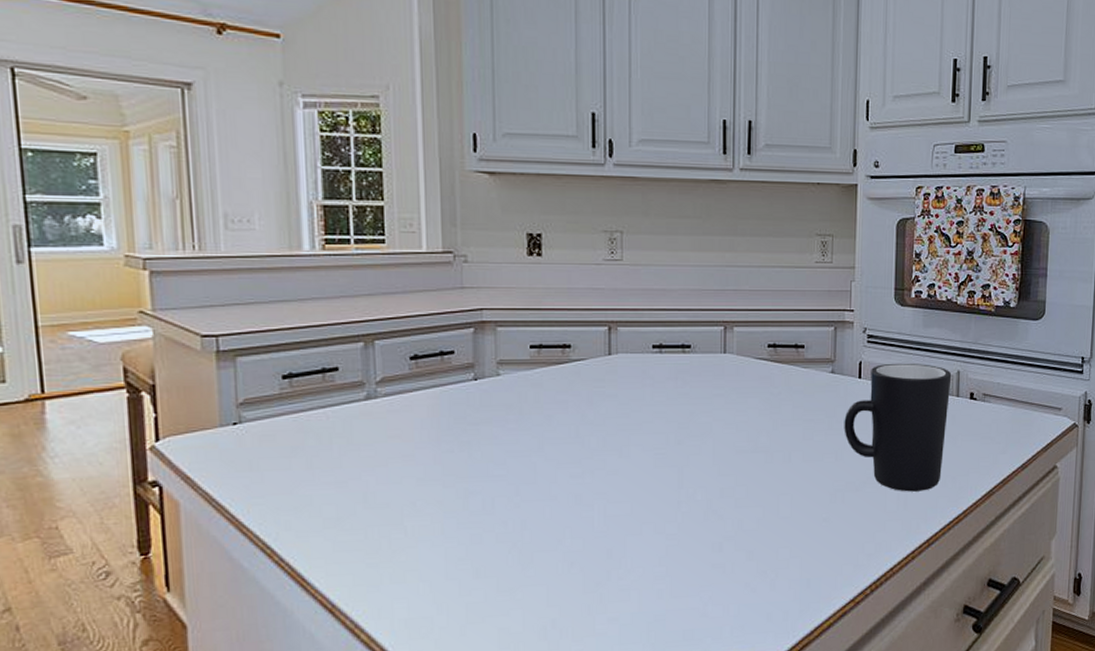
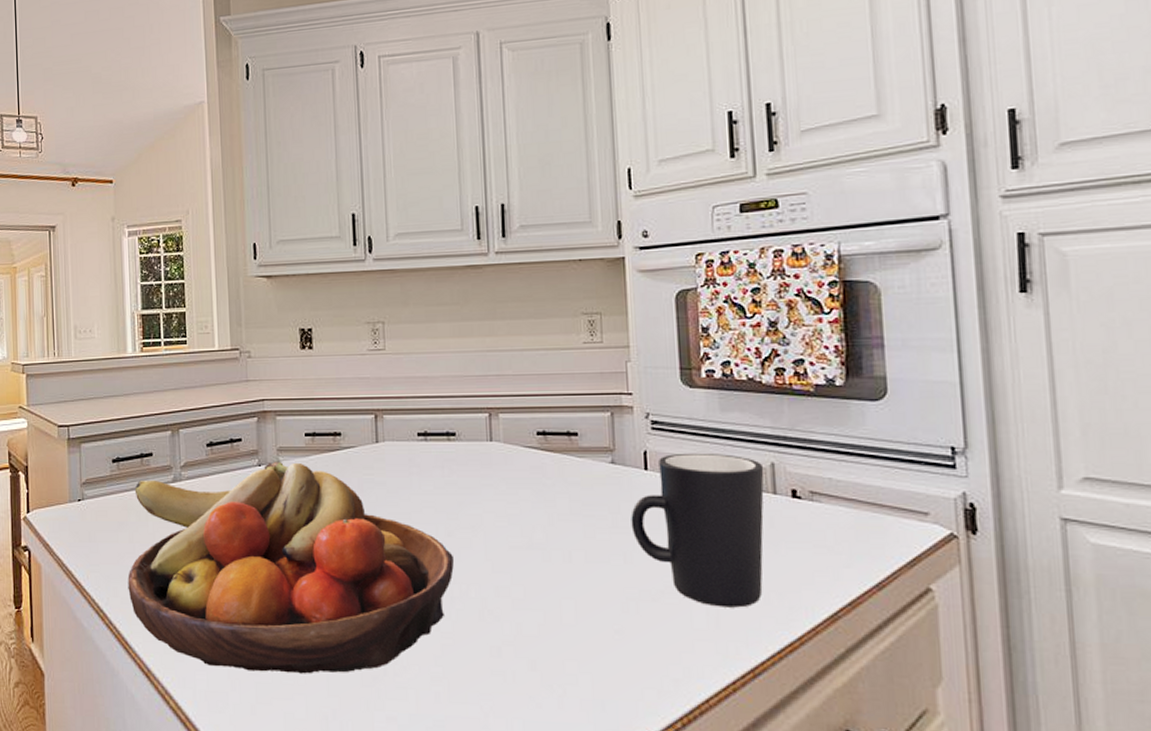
fruit bowl: none [304,374,682,593] -> present [127,461,454,674]

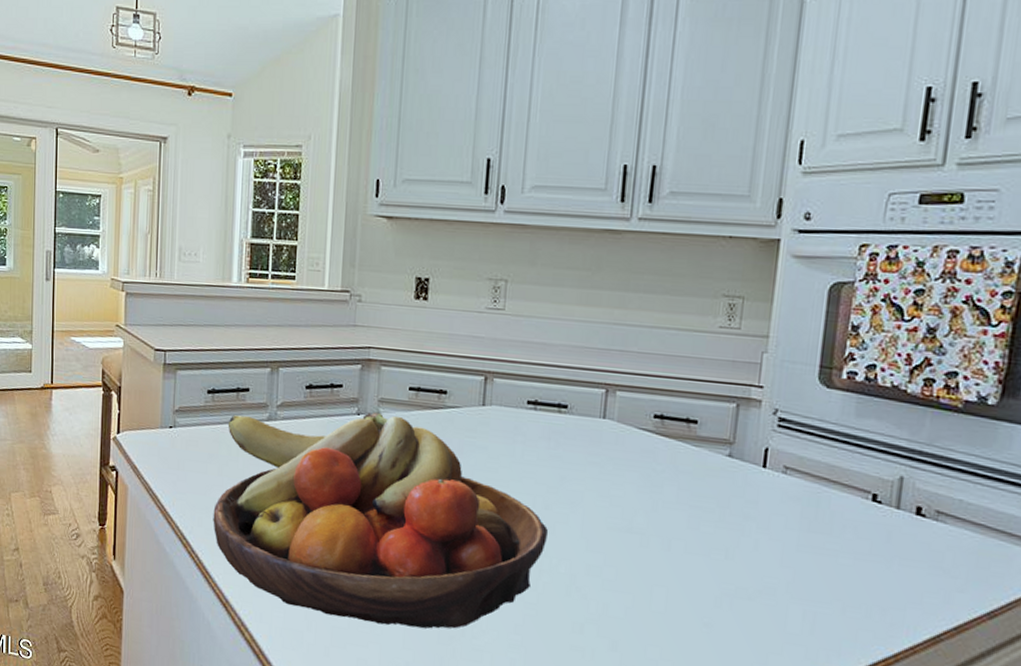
mug: present [631,452,765,608] -> none [738,454,892,618]

